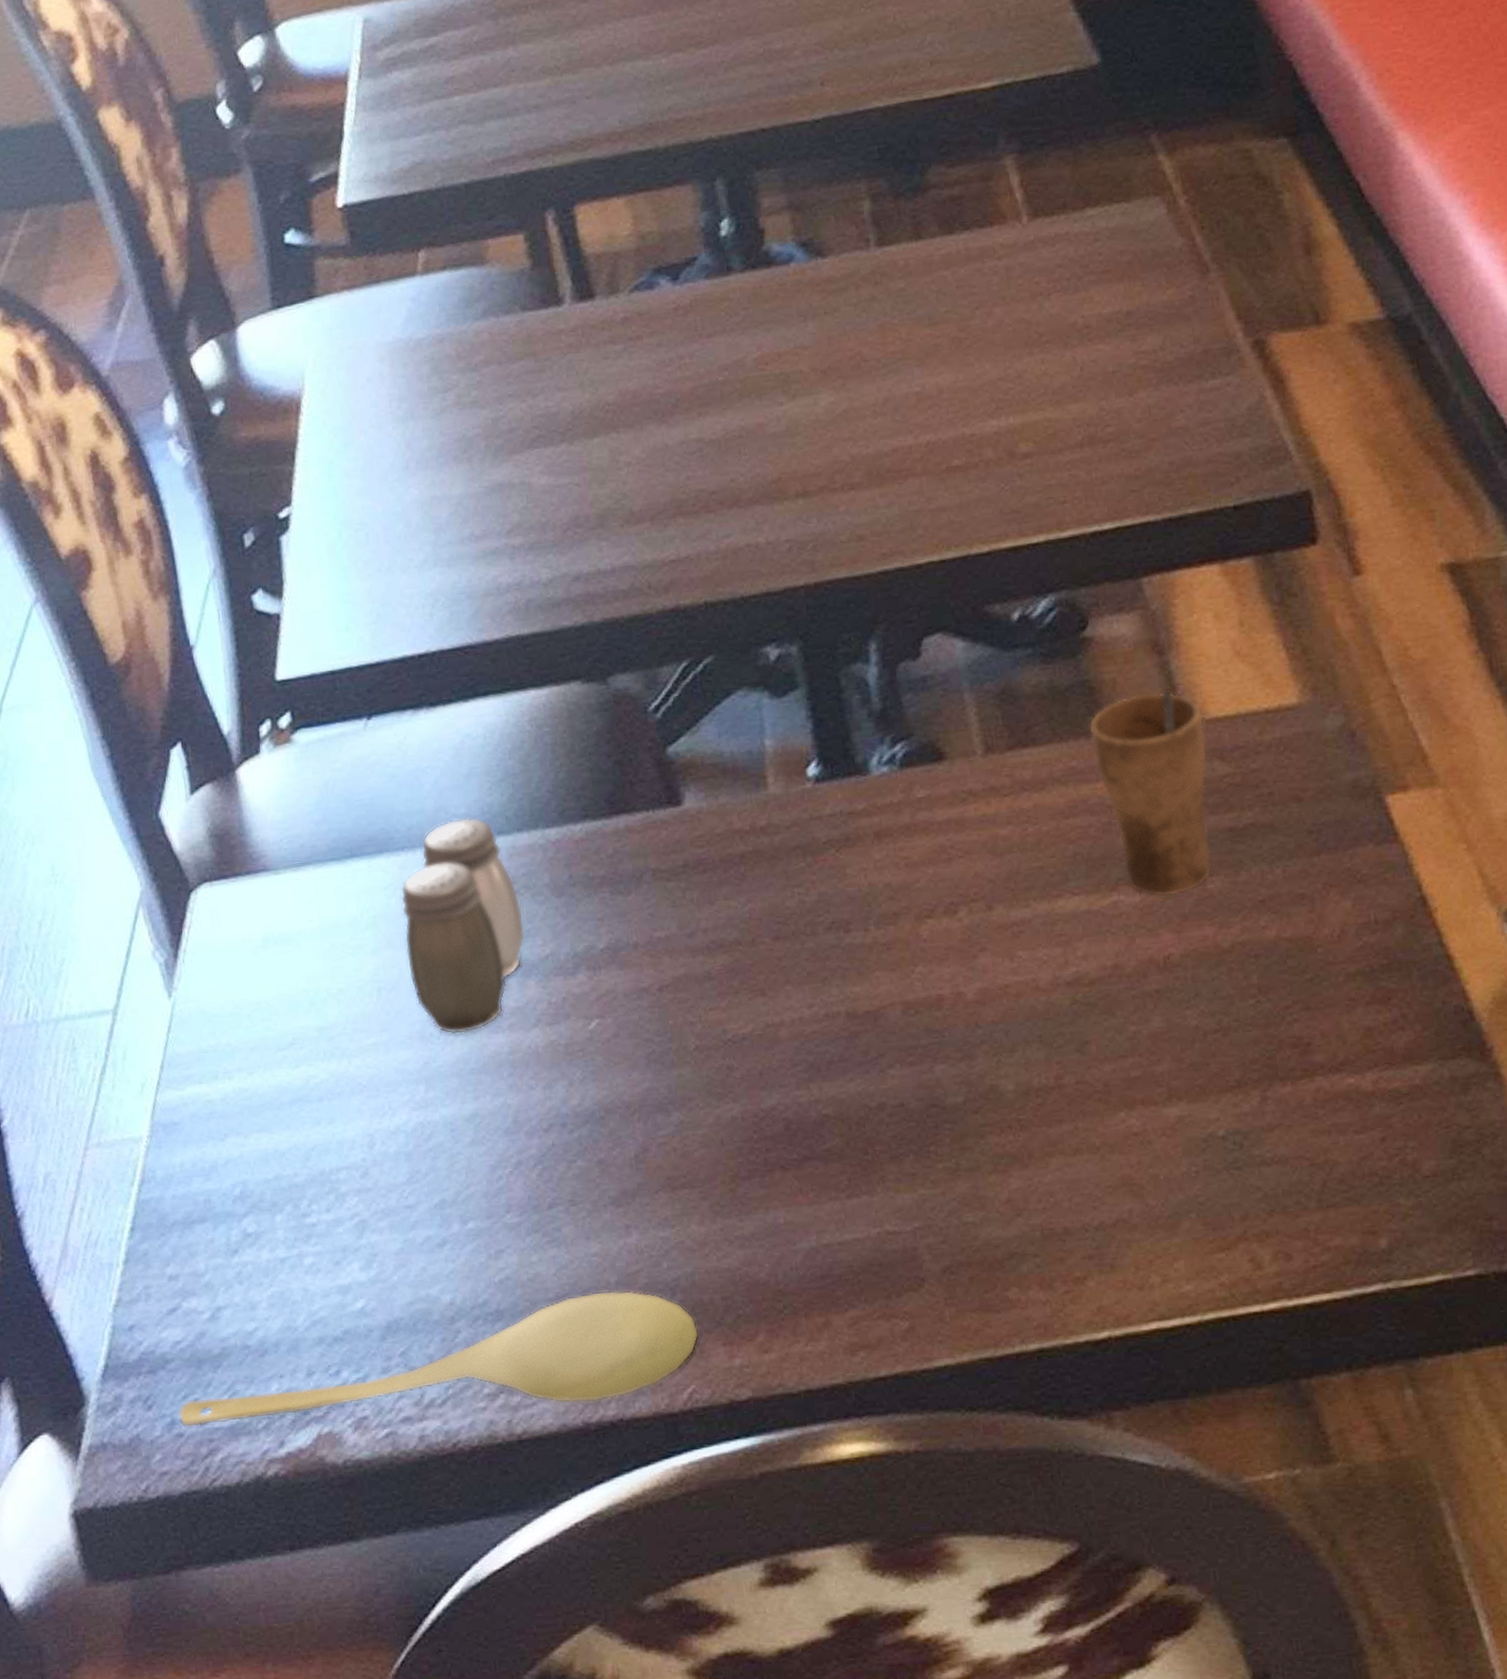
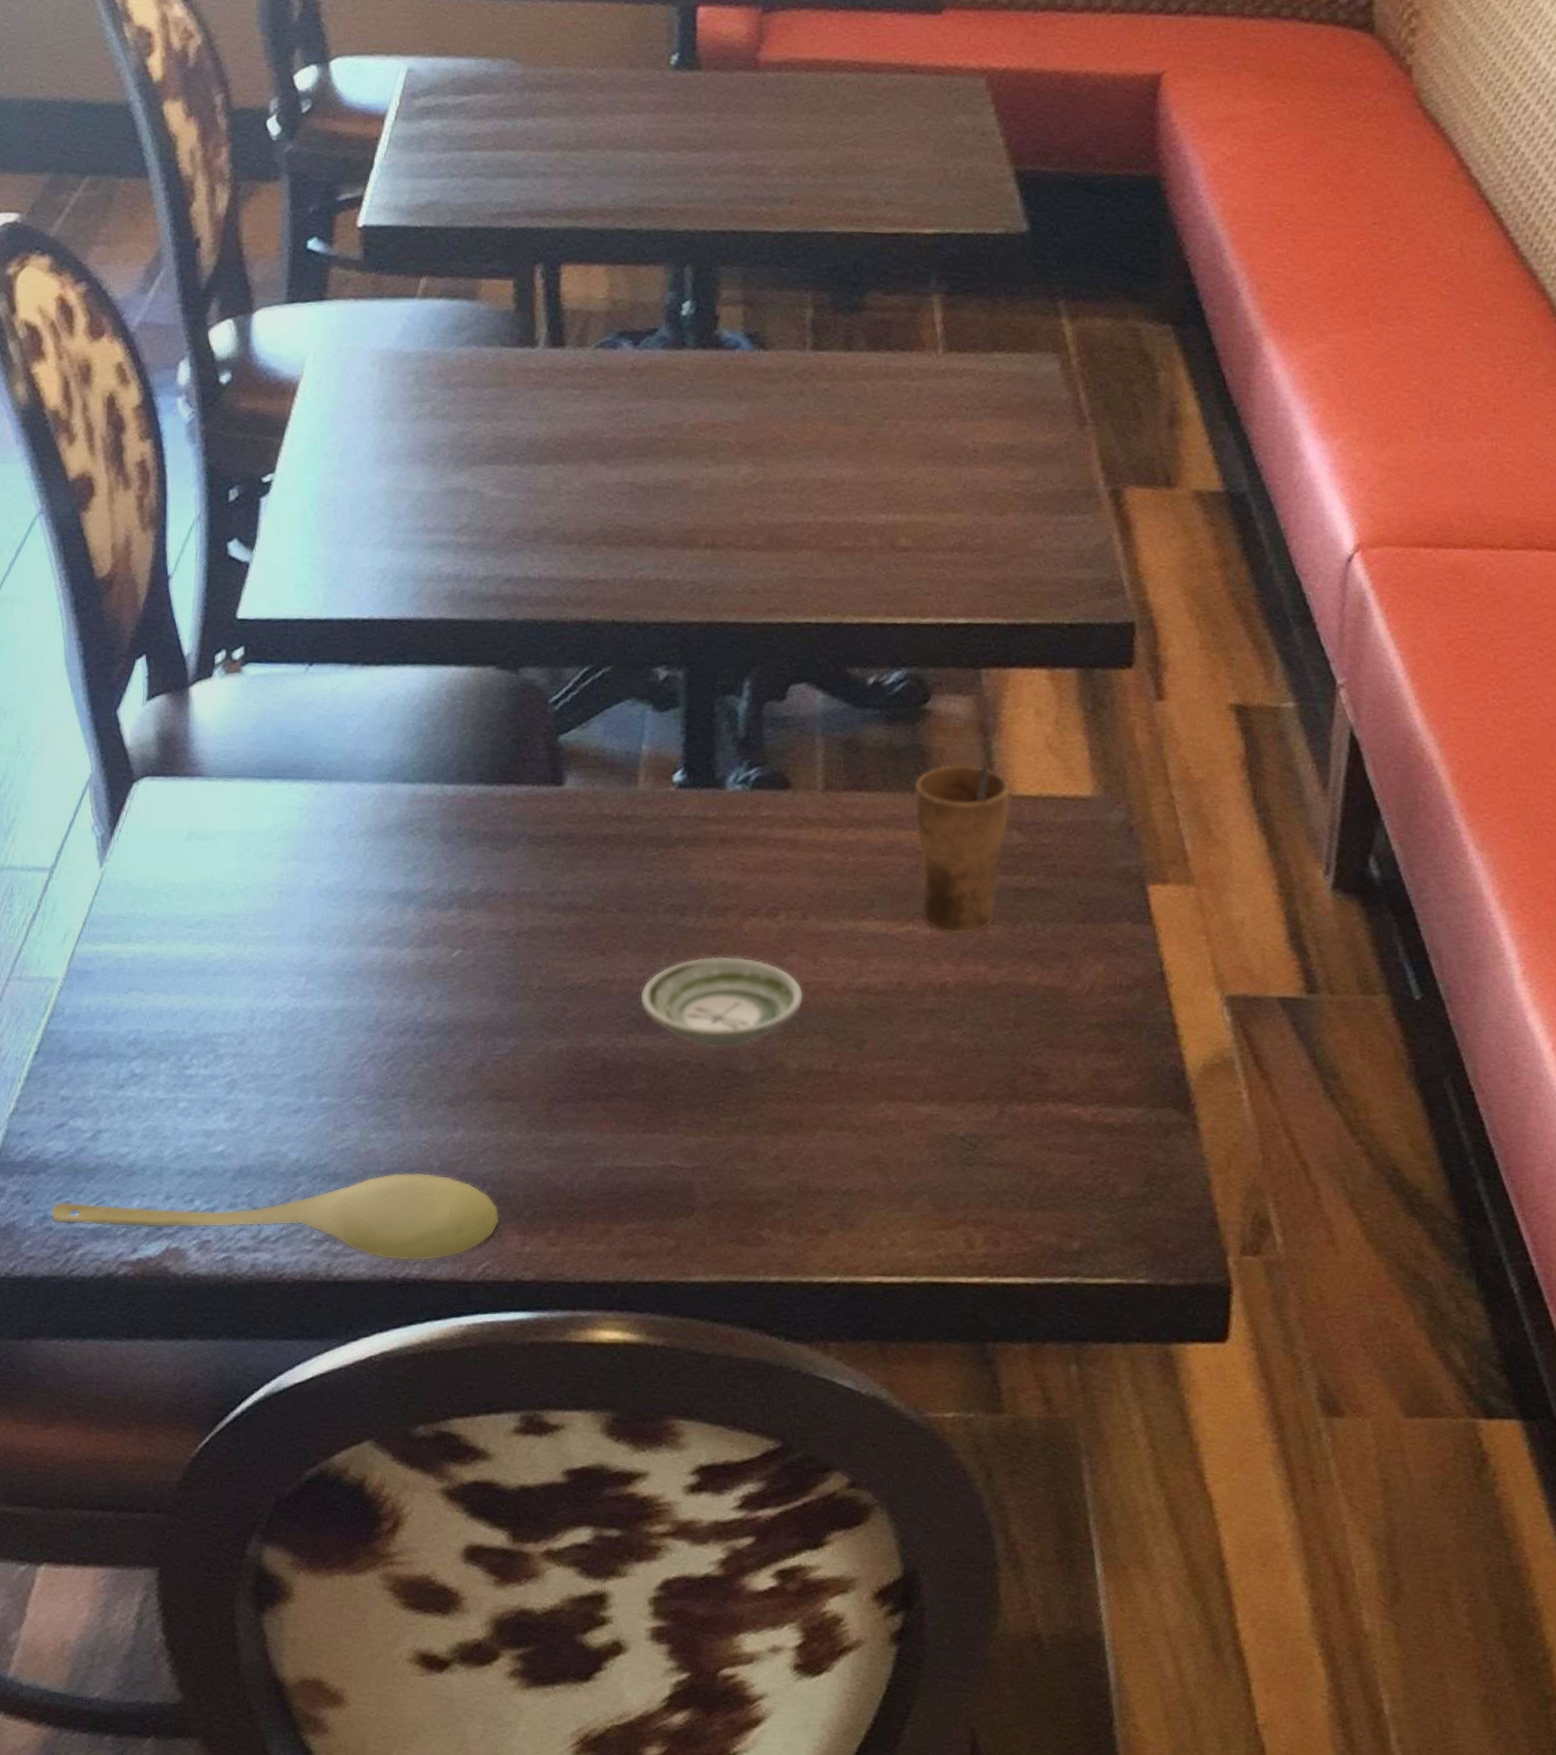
salt and pepper shaker: present [401,817,526,1035] -> none [308,762,413,942]
saucer: none [814,968,1007,1084] -> present [639,956,804,1049]

